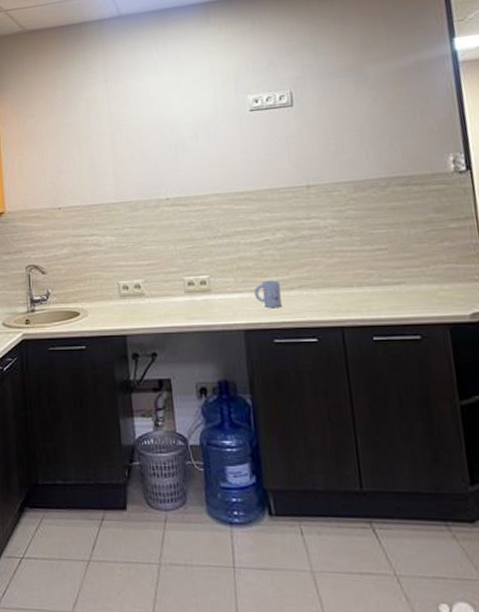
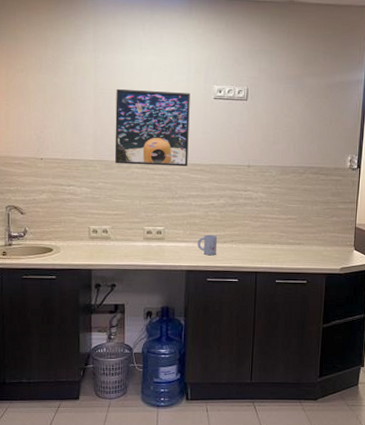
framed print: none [133,109,229,204] -> present [114,88,190,167]

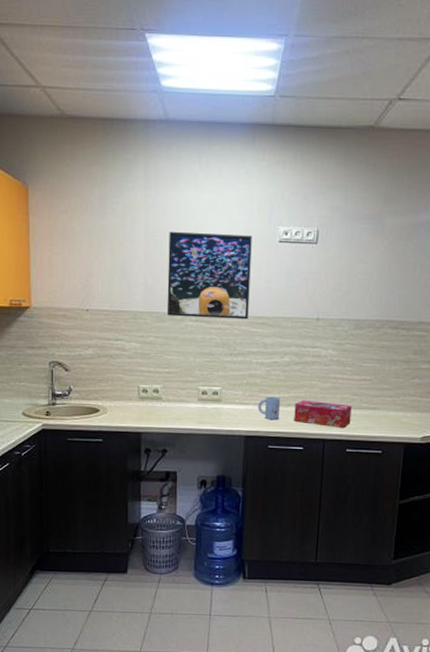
tissue box: none [229,237,280,262] -> present [294,399,352,429]

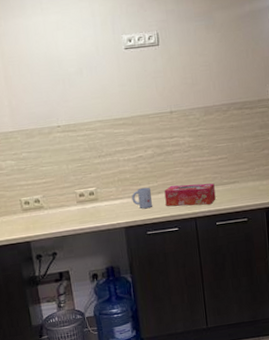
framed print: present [167,231,252,320] -> none [24,47,109,132]

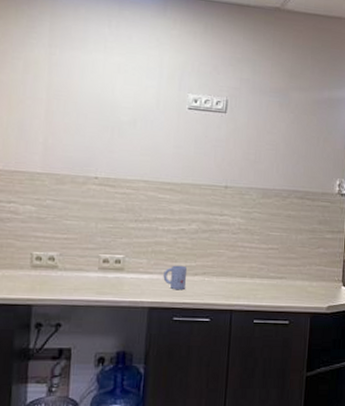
tissue box: present [164,183,216,207] -> none [201,268,259,299]

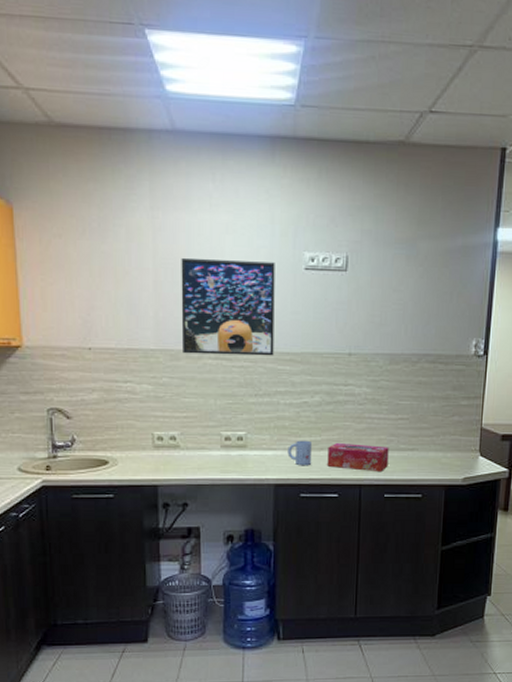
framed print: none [68,91,161,185] -> present [181,257,275,356]
tissue box: none [201,268,259,299] -> present [327,442,389,473]

